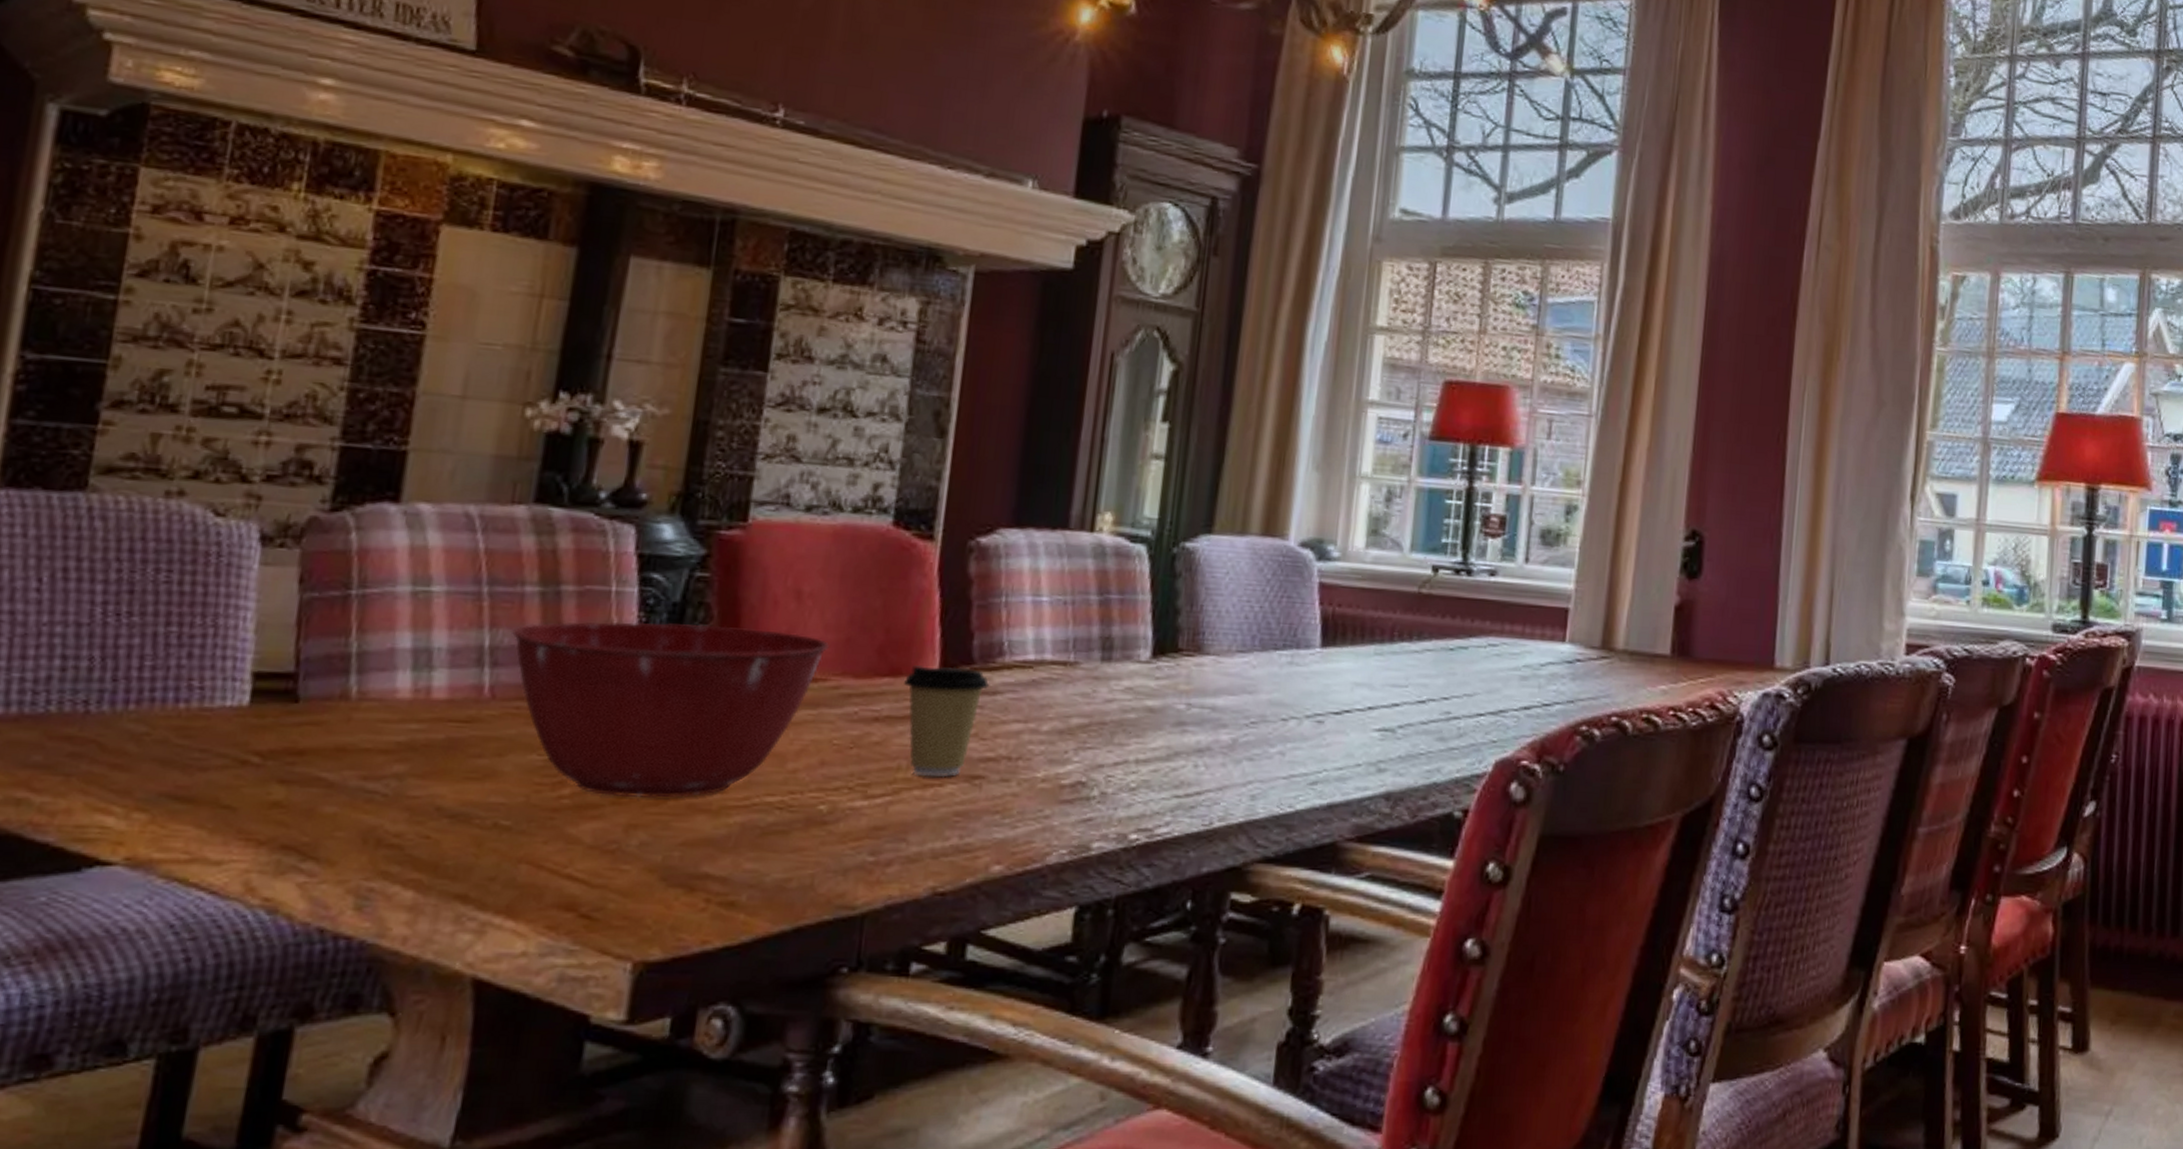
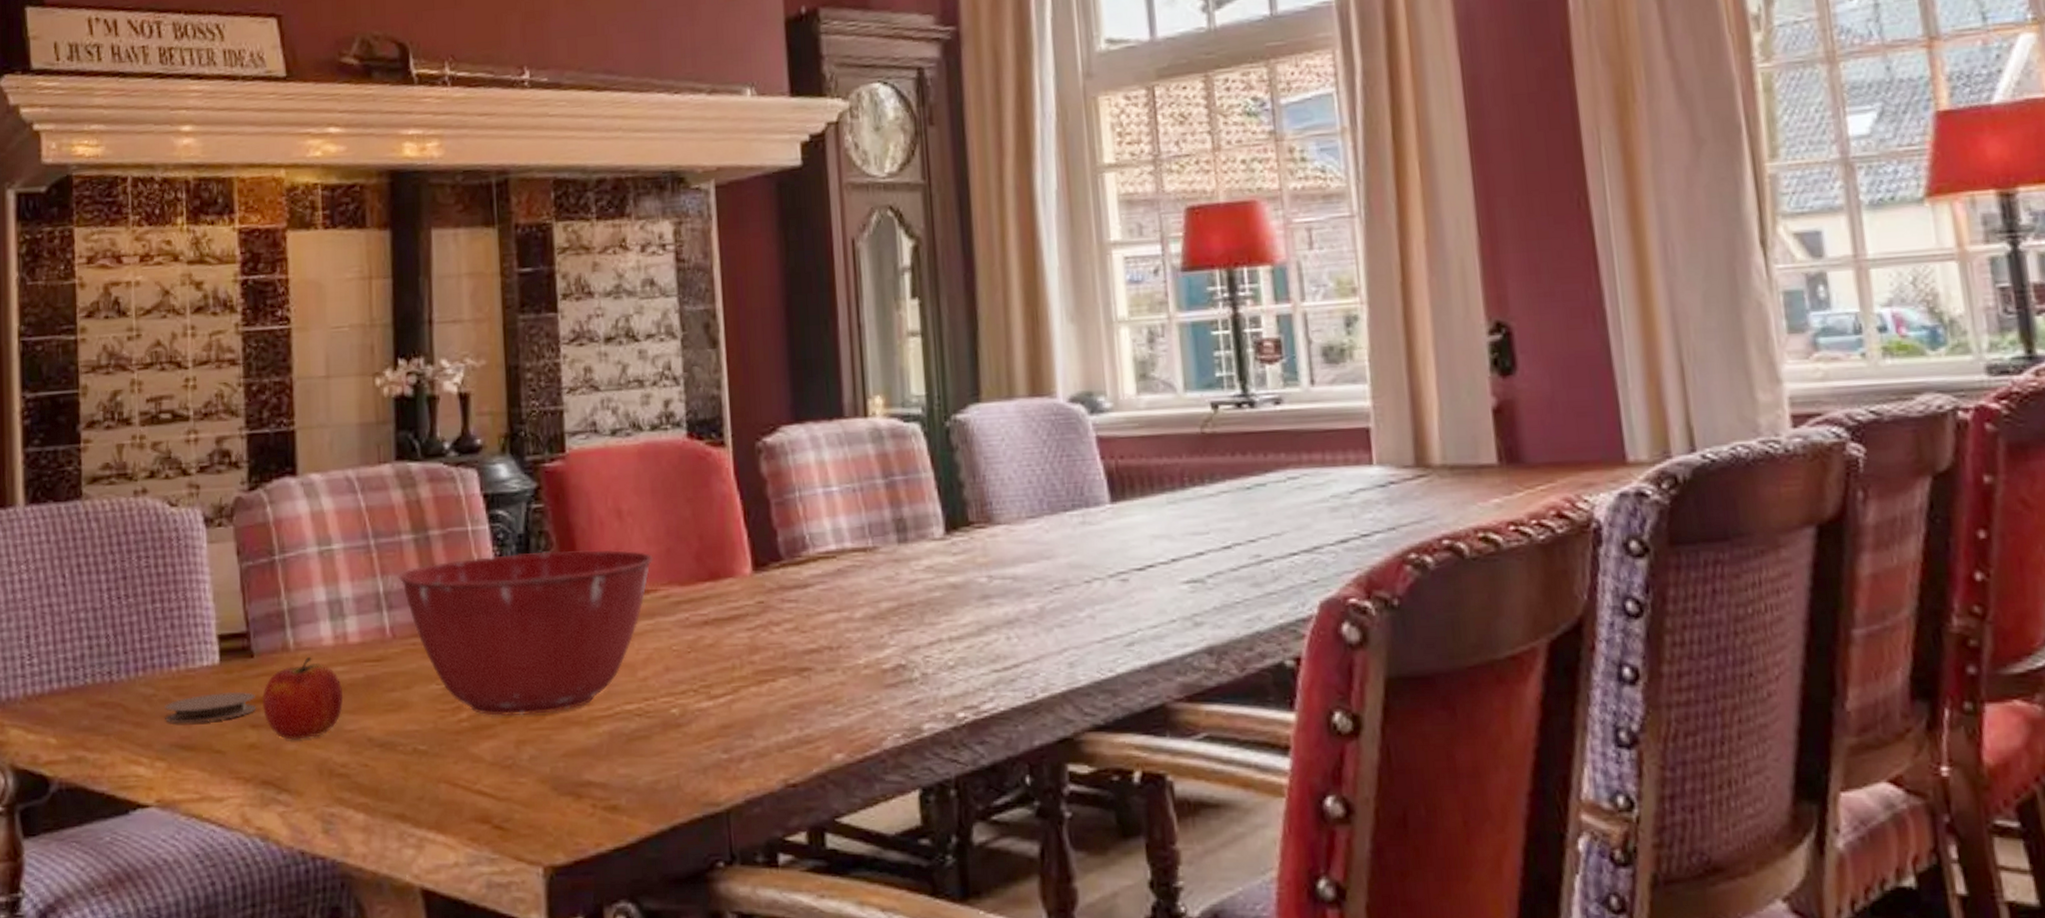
coaster: none [157,739,292,773] -> present [165,691,256,724]
fruit: none [298,709,414,802] -> present [262,657,344,740]
coffee cup: present [904,665,989,778] -> none [724,564,799,673]

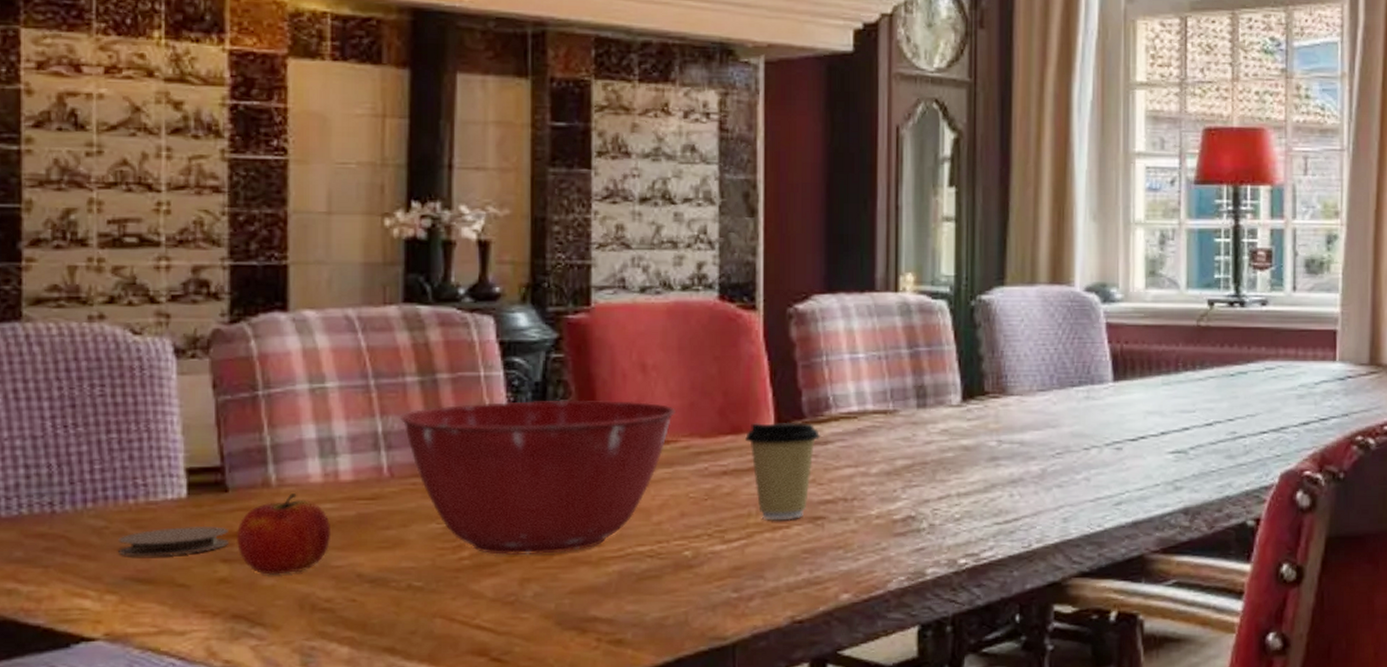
coffee cup: none [724,564,799,673] -> present [745,422,820,520]

